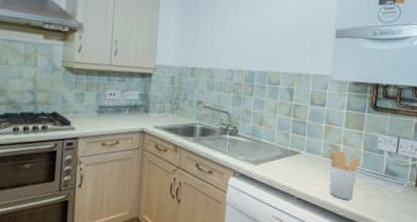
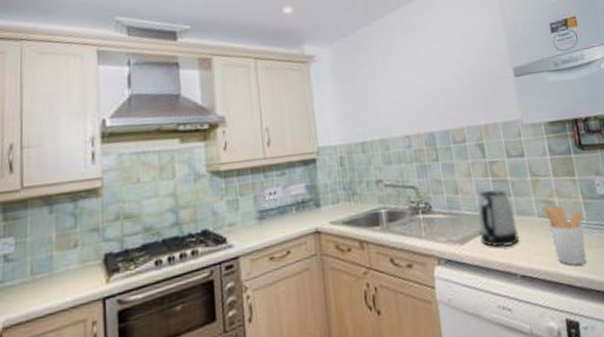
kettle: none [271,127,304,174] -> present [477,188,520,247]

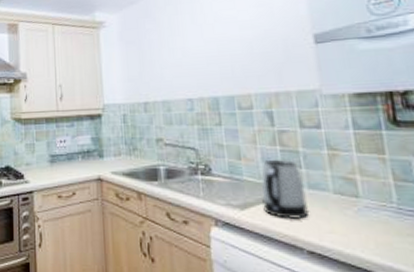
utensil holder: present [542,205,587,266] -> none [339,183,394,252]

